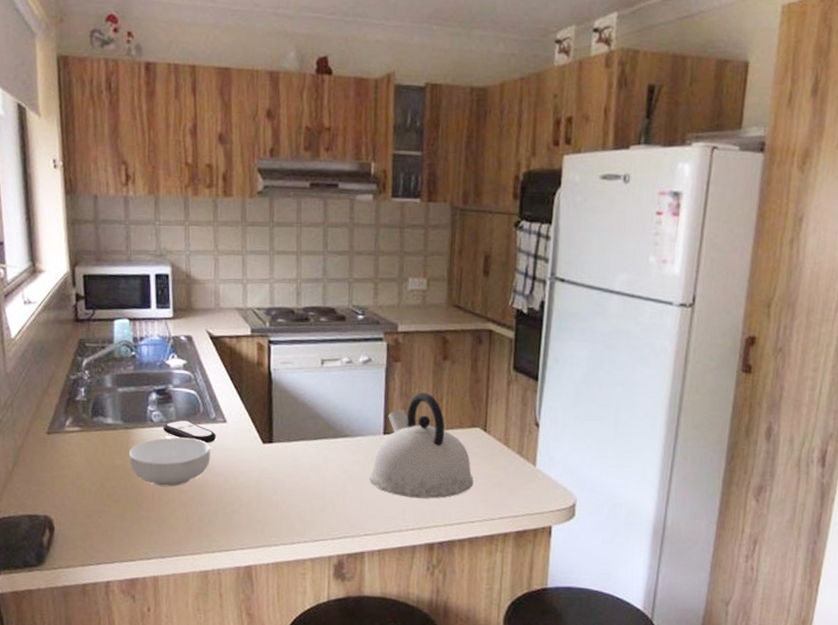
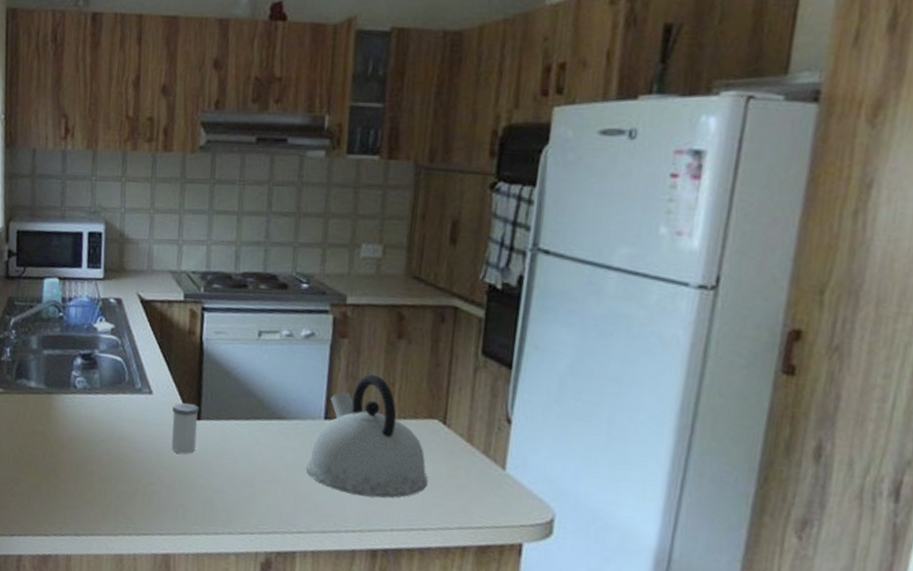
cereal bowl: present [128,437,211,487] -> none [49,406,134,460]
remote control: present [162,420,216,444] -> none [85,388,141,416]
salt shaker: none [246,428,271,475] -> present [171,402,199,454]

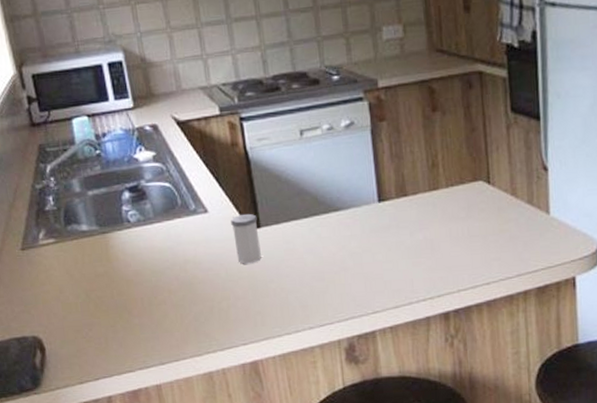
kettle: present [306,373,428,498] -> none [370,150,484,267]

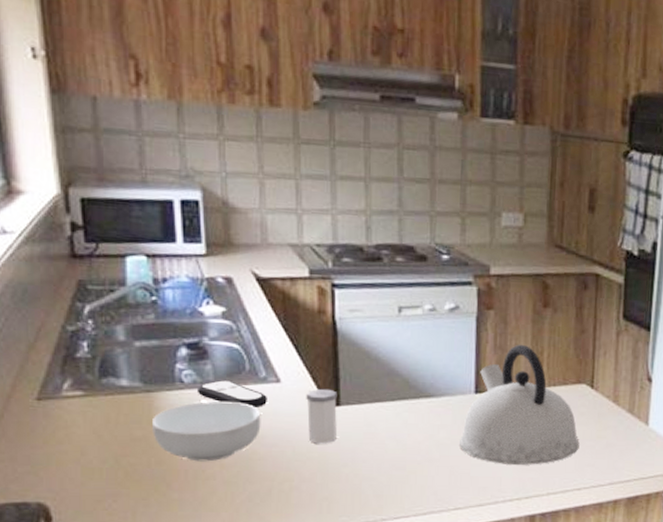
cereal bowl: none [109,234,197,290] -> present [151,401,261,462]
remote control: none [141,216,199,238] -> present [196,380,267,409]
kettle: none [370,150,484,267] -> present [460,344,580,465]

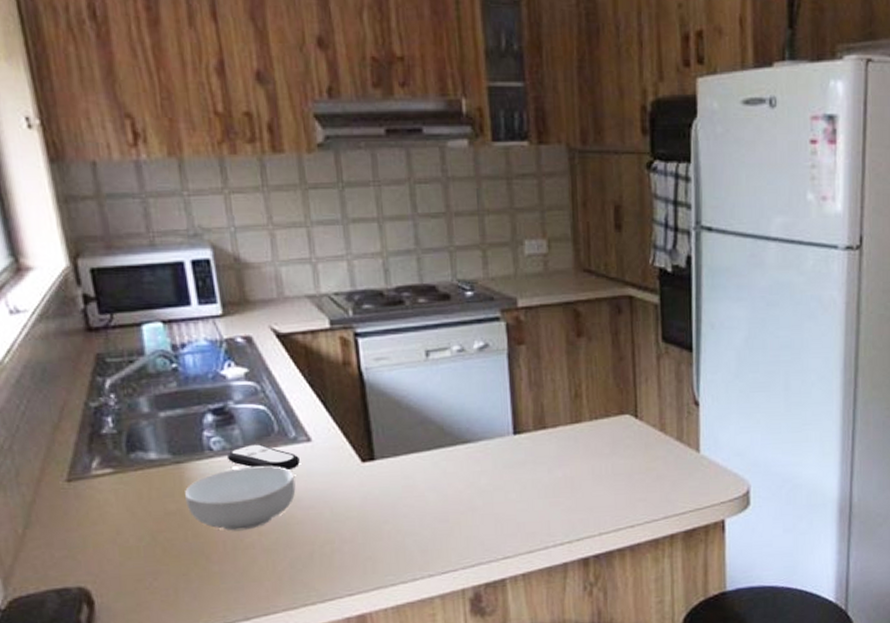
salt shaker: present [306,388,338,444] -> none [339,443,374,502]
kettle: present [460,344,580,465] -> none [502,378,629,507]

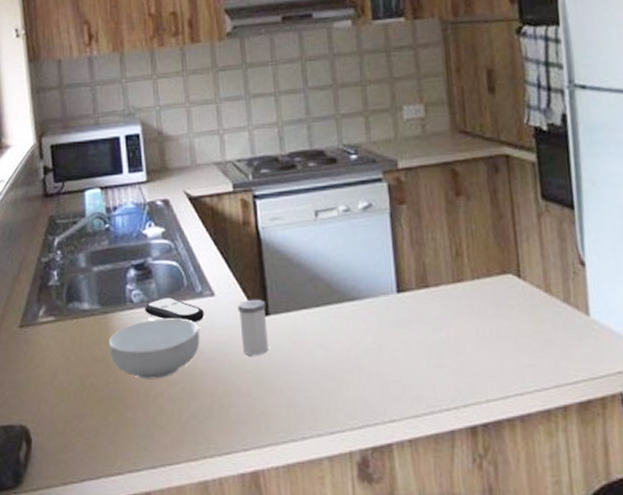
salt shaker: none [339,443,374,502] -> present [238,299,268,356]

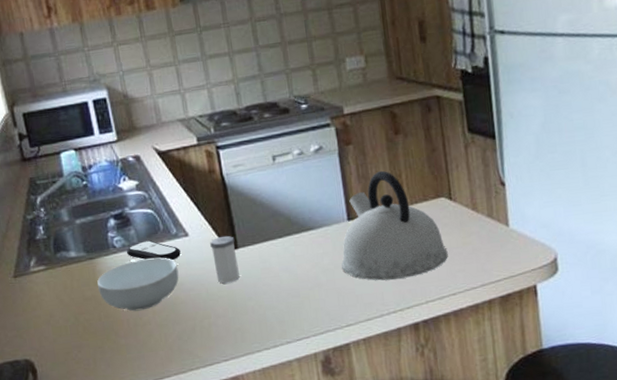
kettle: none [387,236,515,369] -> present [341,170,448,281]

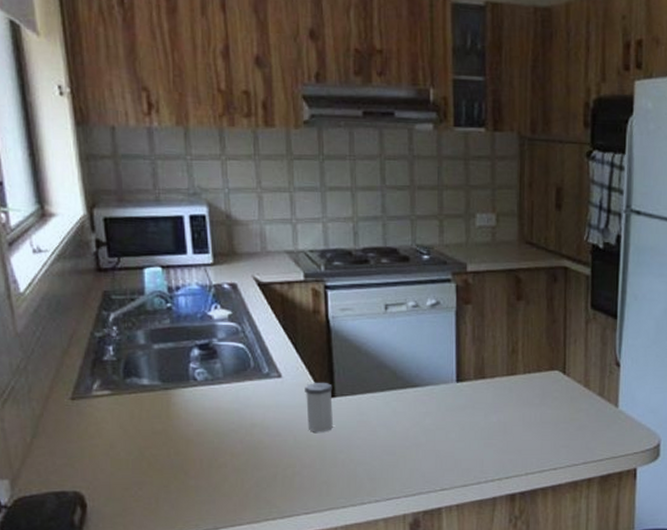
cereal bowl: present [97,257,179,311] -> none [169,395,266,451]
remote control: present [126,240,181,261] -> none [208,377,270,402]
kettle: present [341,170,448,281] -> none [444,335,554,447]

